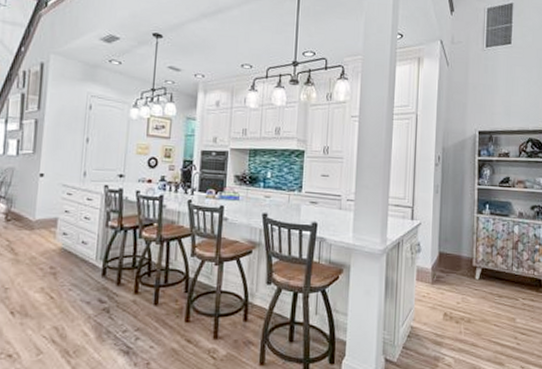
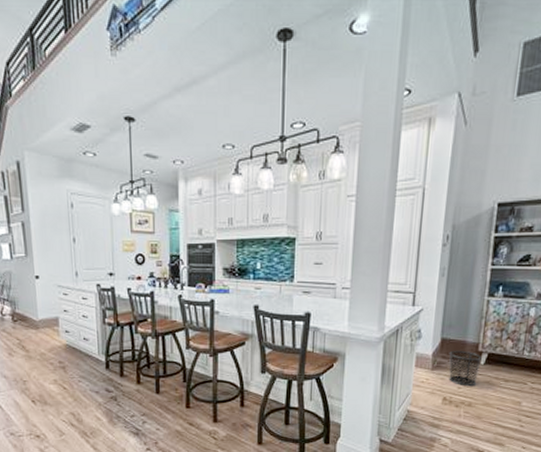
waste bin: none [446,264,476,302] -> present [449,350,482,387]

